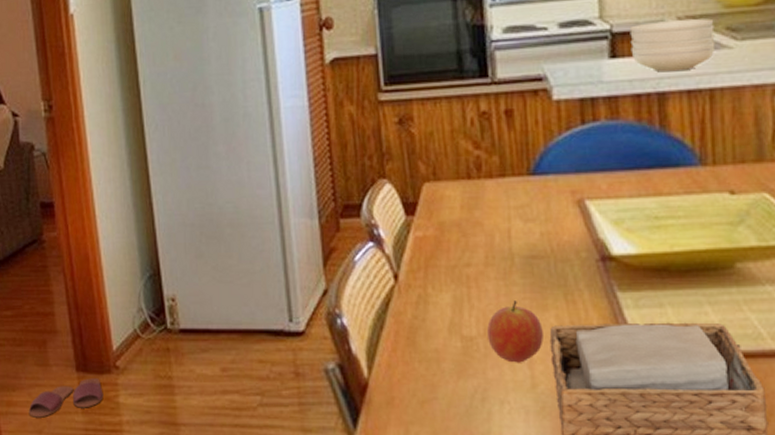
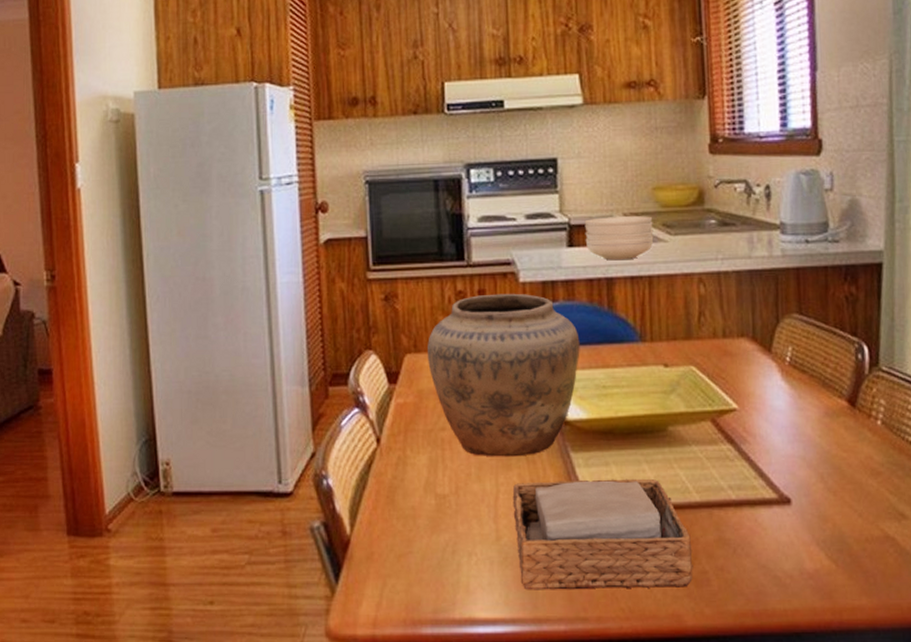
slippers: present [28,378,104,418] -> none [16,542,94,583]
vase: none [448,112,627,296] -> present [427,293,580,457]
fruit: present [487,301,543,363] -> none [459,461,507,518]

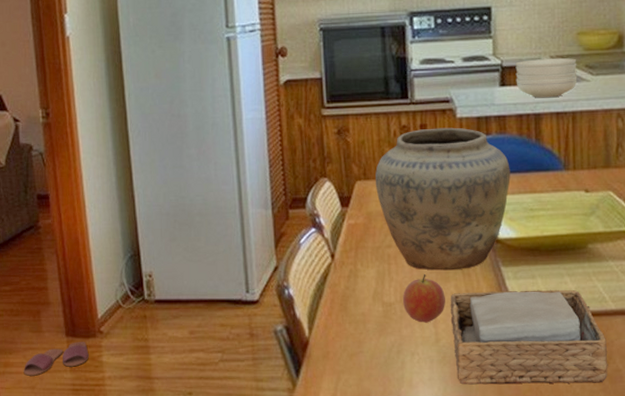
slippers: none [16,542,94,583] -> present [23,342,89,376]
fruit: none [459,461,507,518] -> present [403,274,445,323]

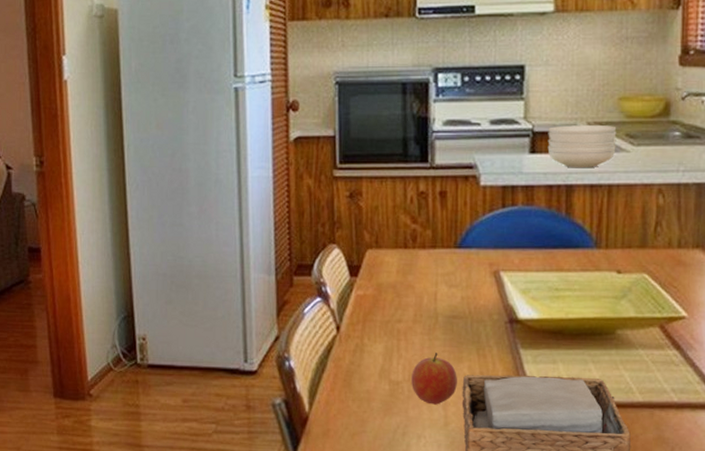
slippers: present [23,342,89,376] -> none [9,404,77,437]
vase: present [375,127,511,271] -> none [388,196,536,350]

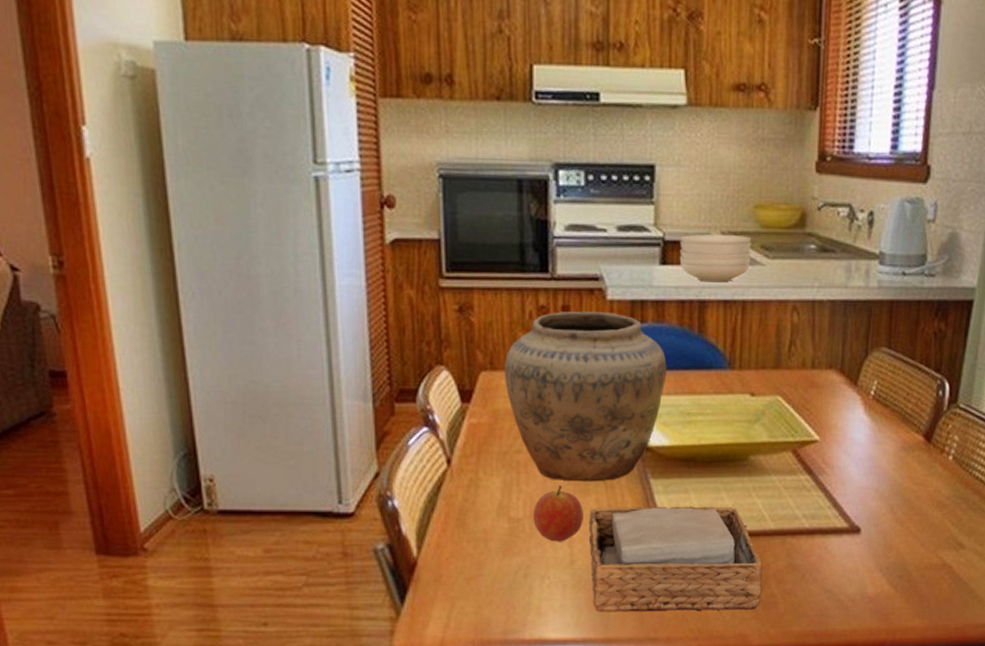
vase: none [388,196,536,350] -> present [505,311,667,482]

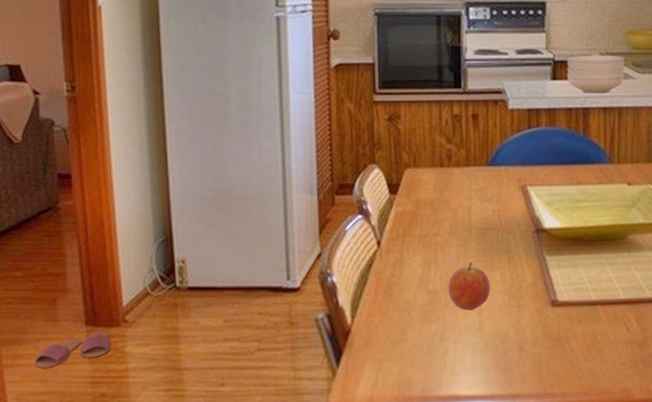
slippers: none [37,561,129,604] -> present [34,331,111,368]
vase: present [505,311,667,482] -> none [425,118,558,259]
napkin holder: present [588,506,763,612] -> none [494,278,643,371]

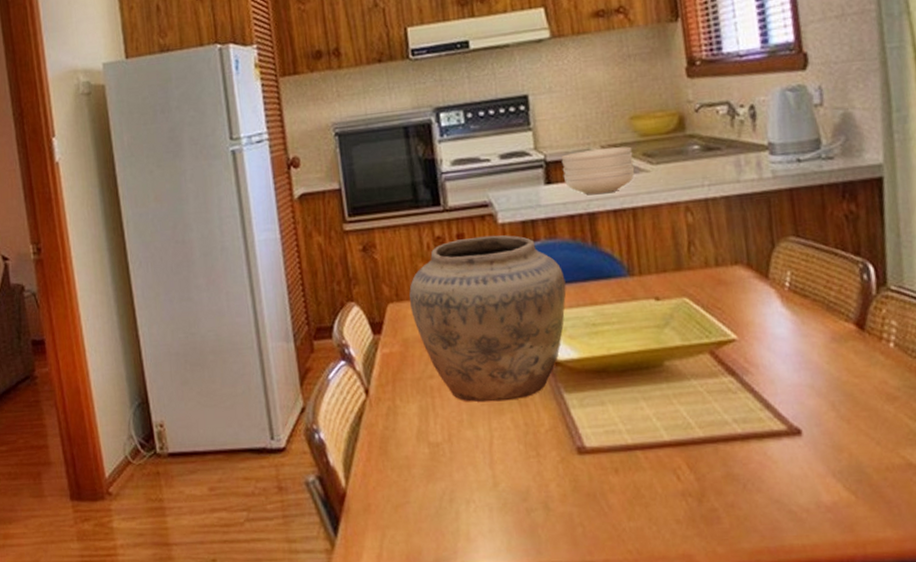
slippers: present [34,331,111,368] -> none [25,505,98,548]
vase: none [425,118,558,259] -> present [409,235,567,402]
fruit: present [448,262,490,311] -> none [451,407,502,465]

